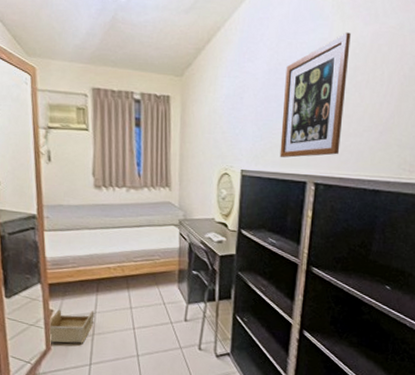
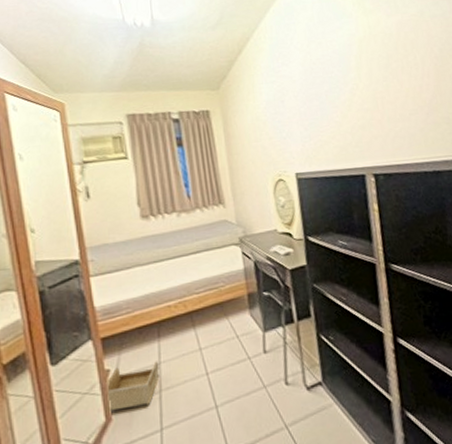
wall art: present [279,32,351,158] -> none [321,25,392,154]

